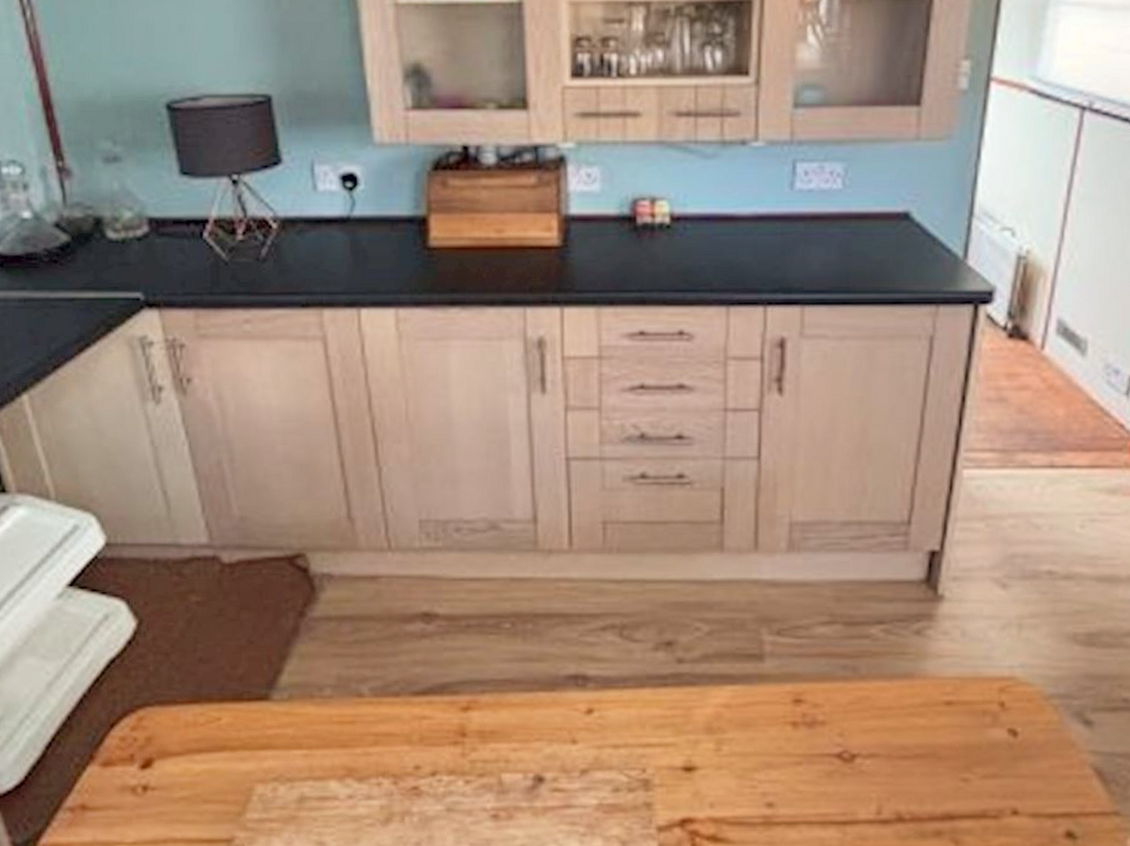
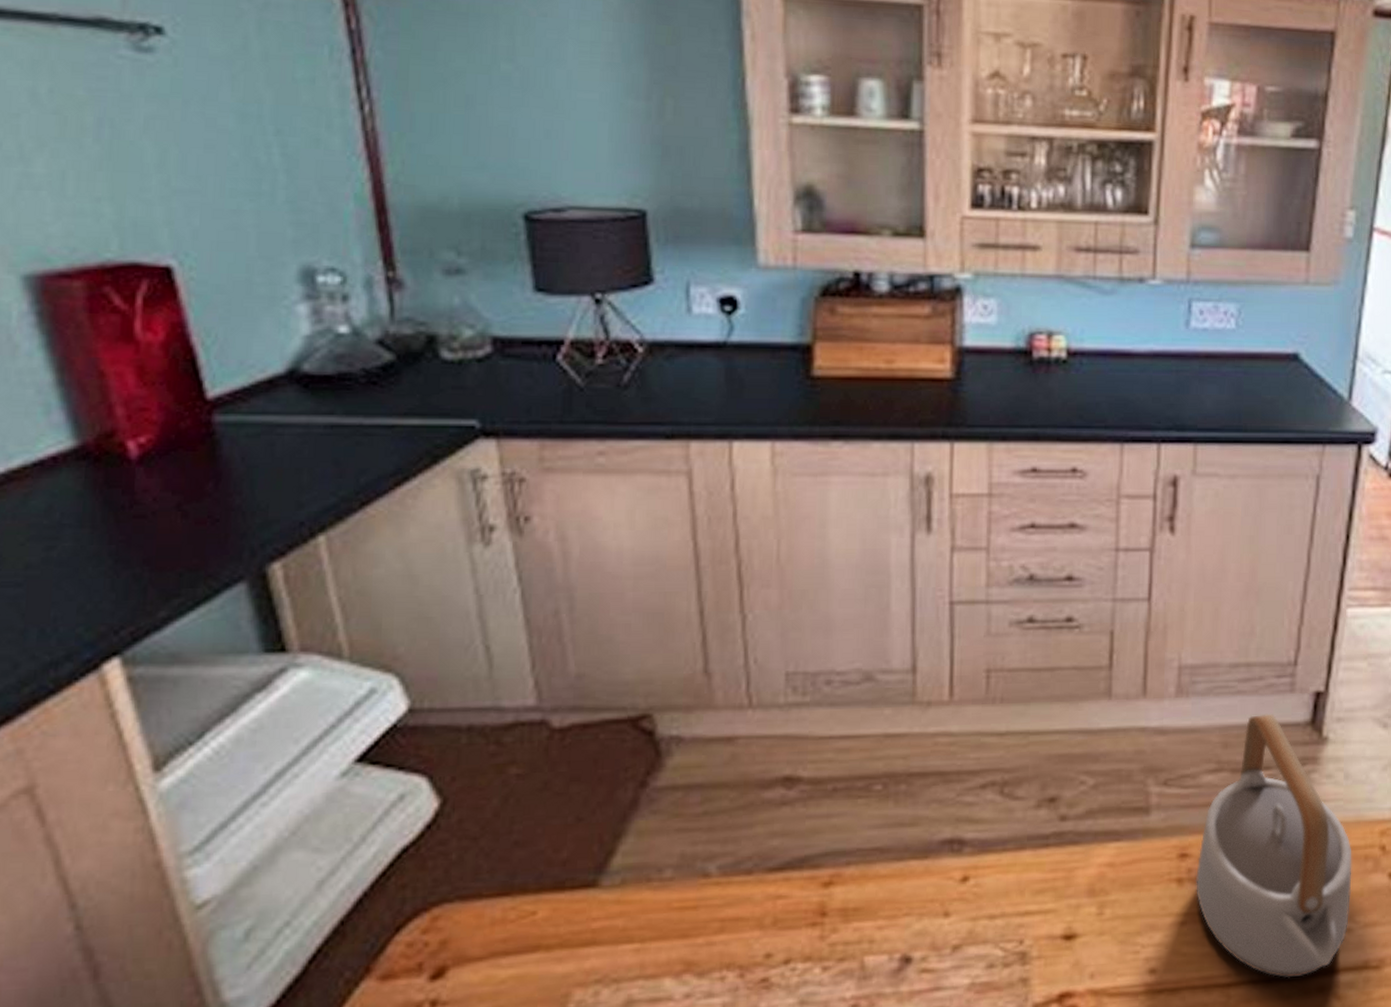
teapot: none [811,570,970,821] -> present [1196,713,1352,978]

